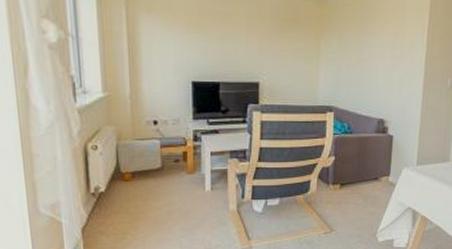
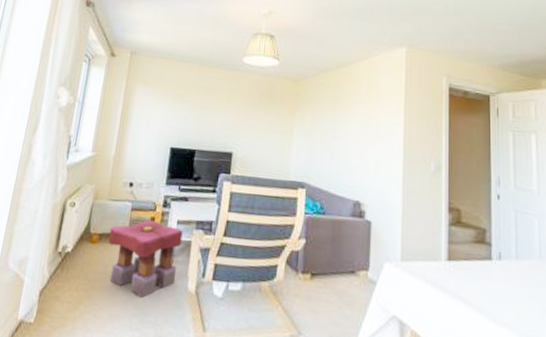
stool: none [142,154,218,221] -> present [108,219,183,298]

